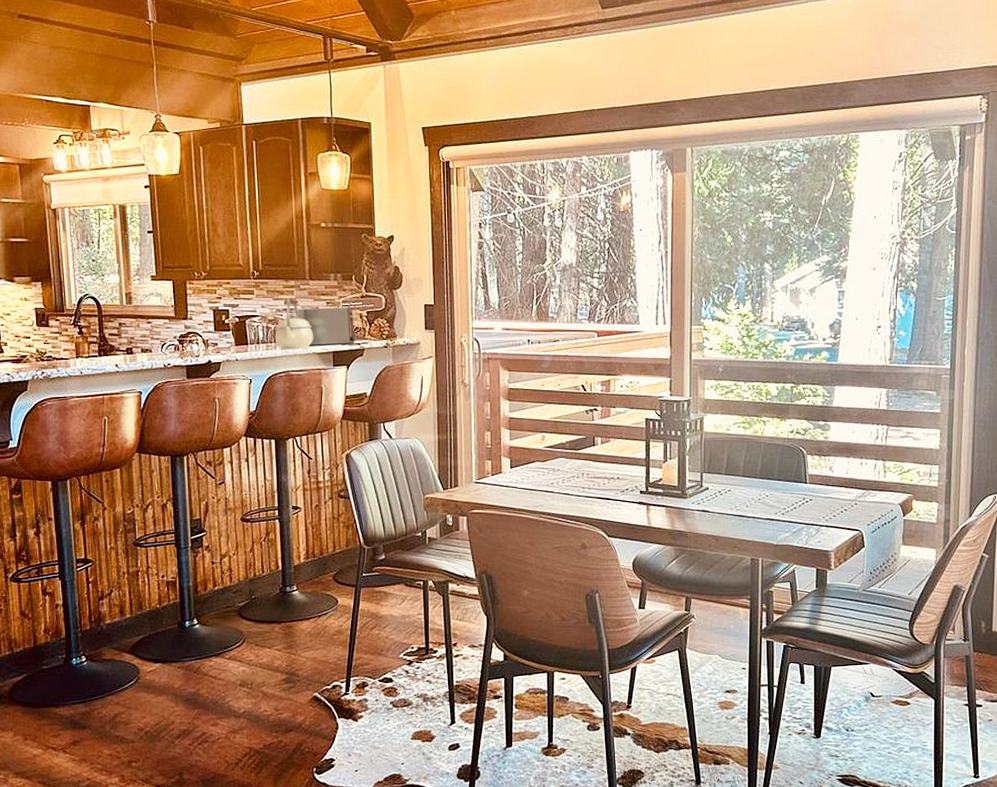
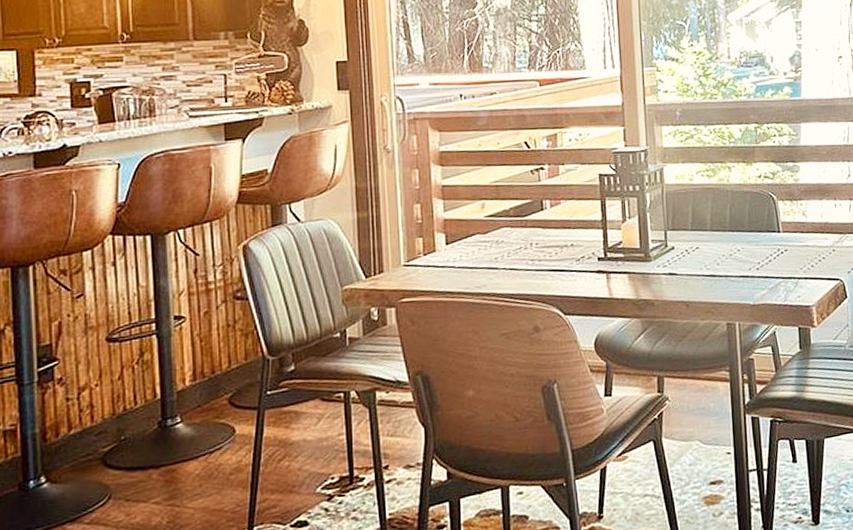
kettle: present [275,298,314,350] -> none [150,63,200,125]
toaster: present [297,307,355,347] -> none [178,70,252,119]

